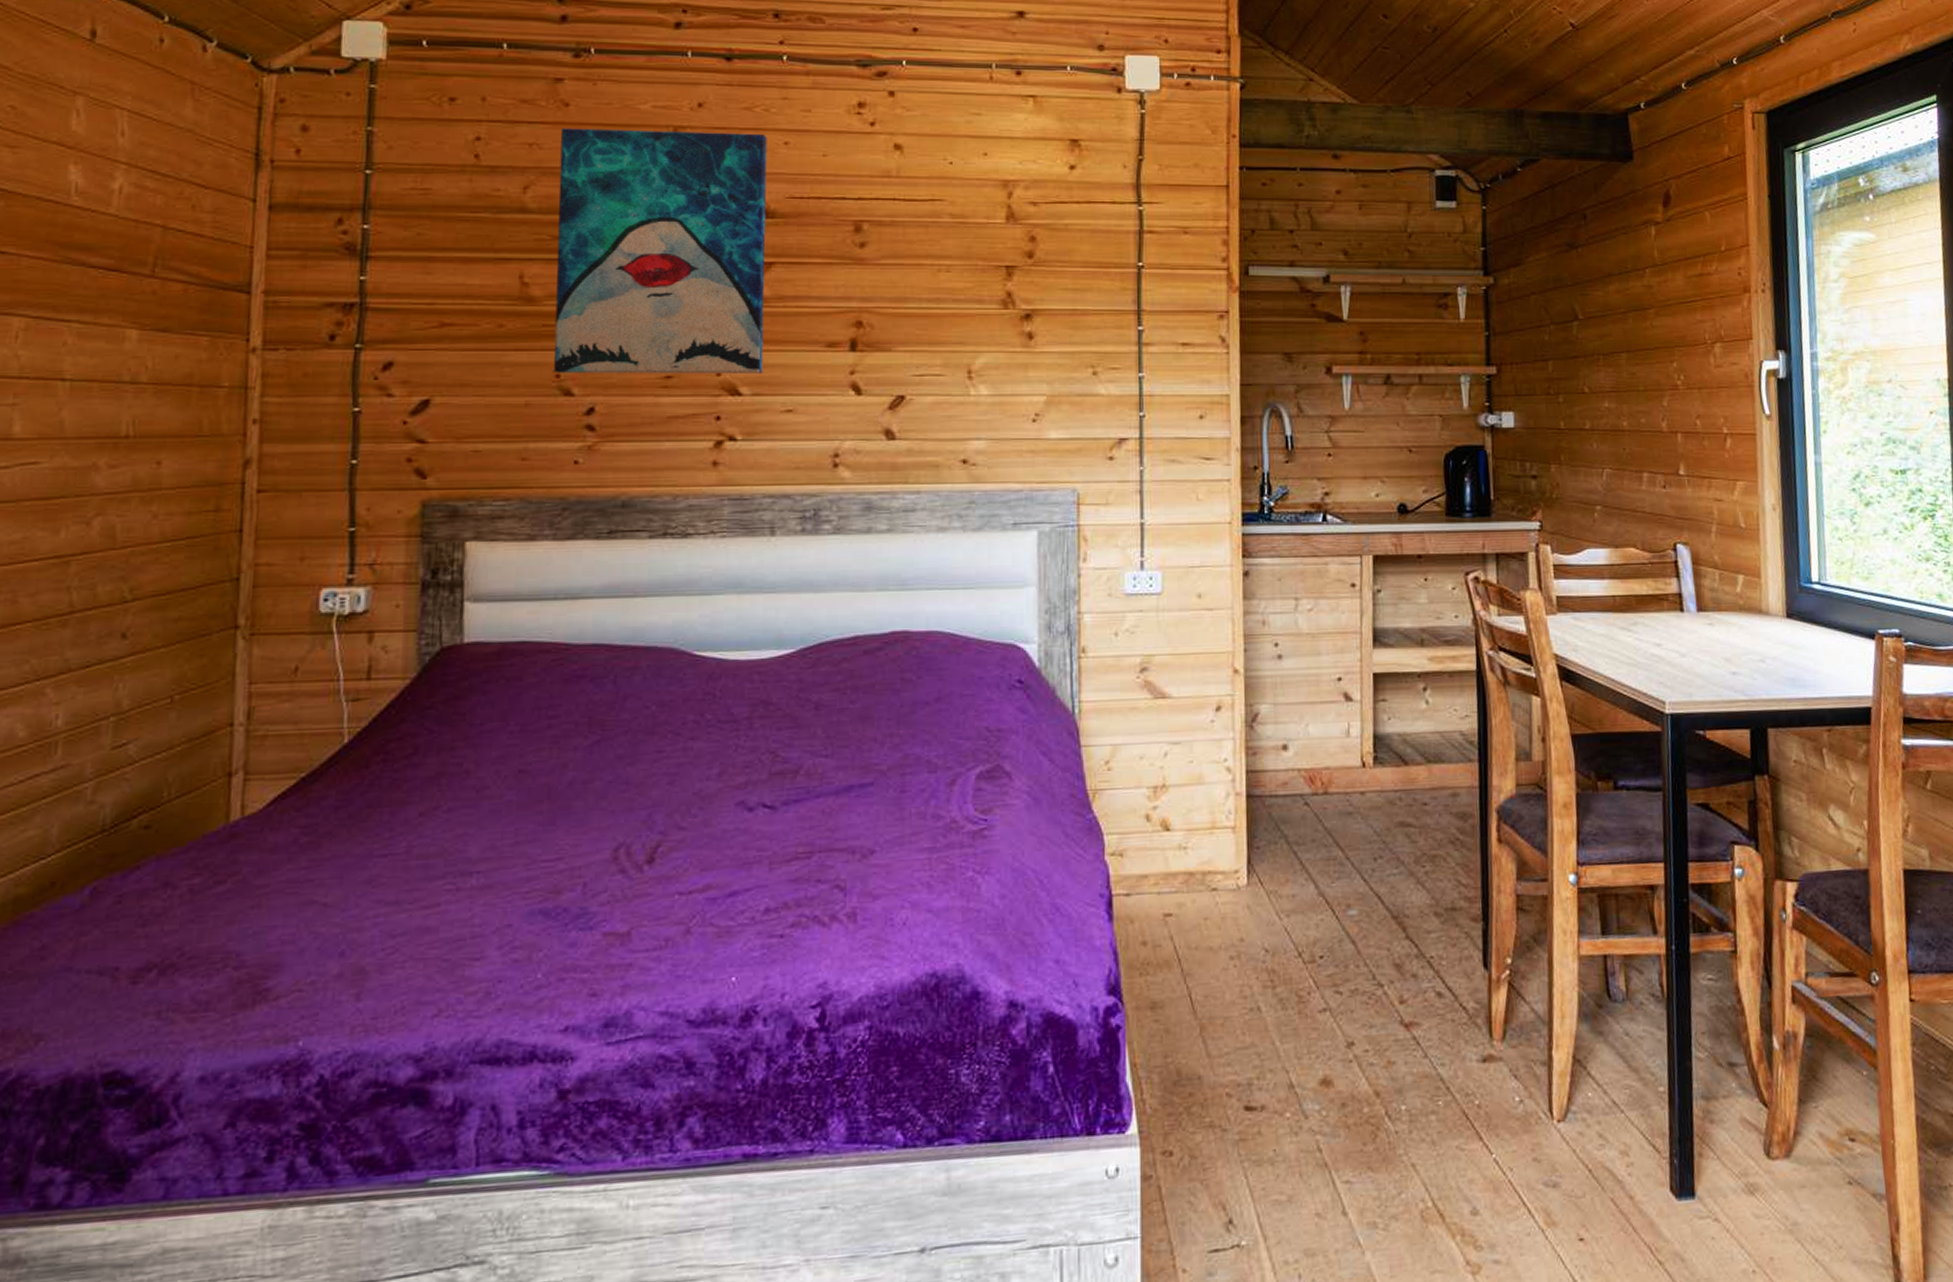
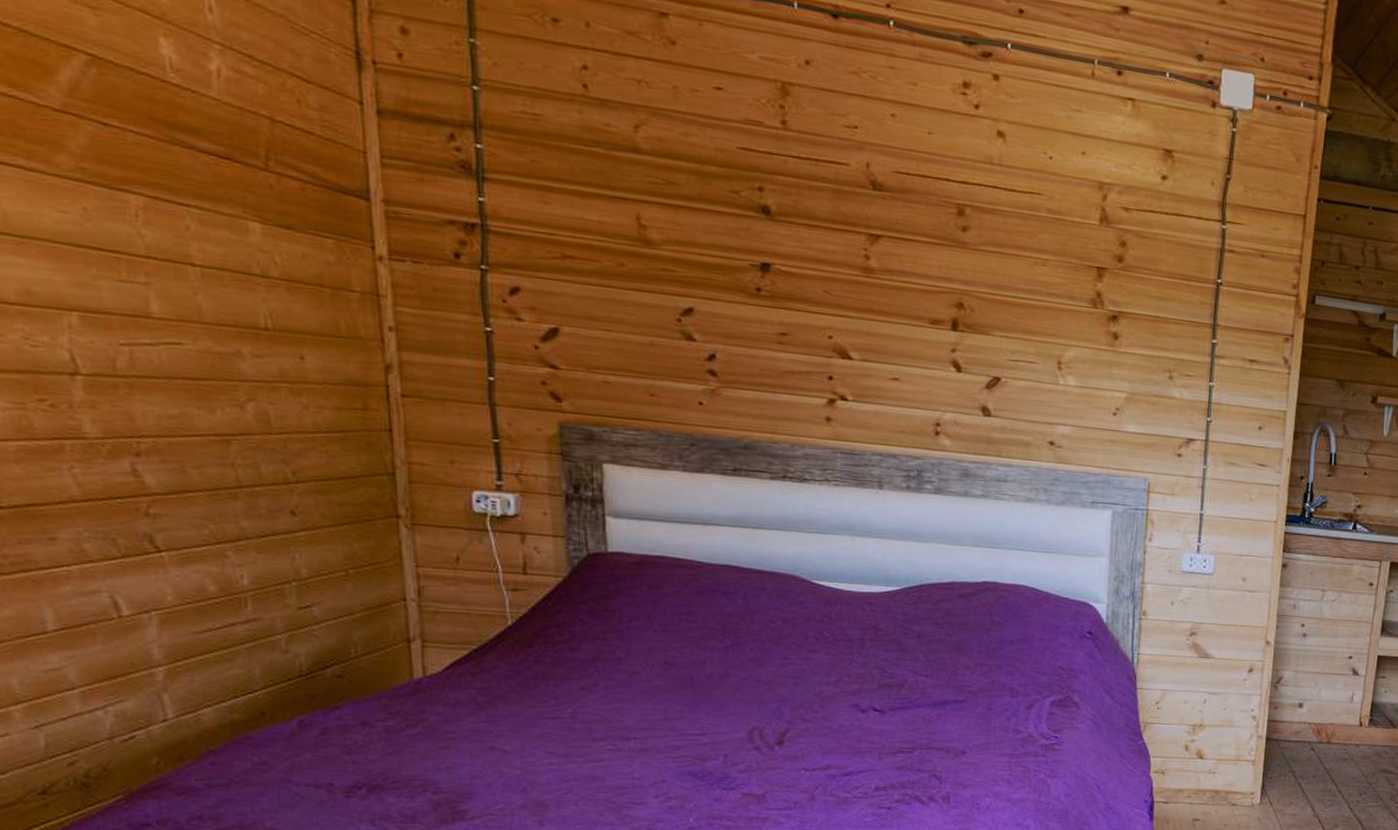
wall art: present [553,128,767,375] -> none [668,67,874,342]

